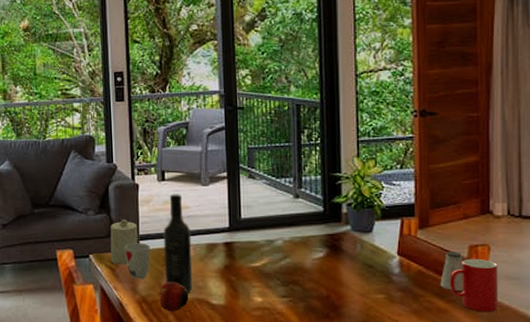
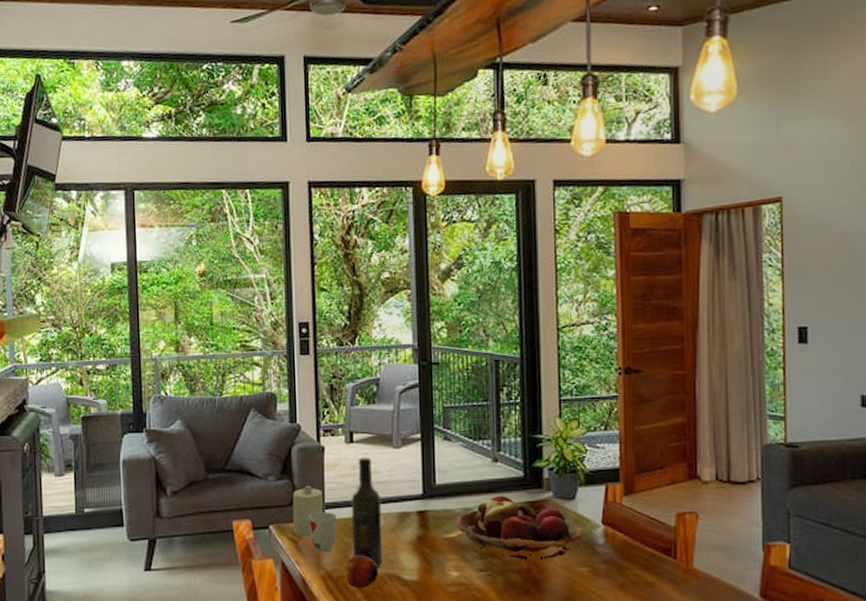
fruit basket: none [261,228,380,287] -> present [457,495,584,559]
saltshaker: present [440,252,464,291] -> none [647,520,671,562]
cup: present [450,258,499,313] -> none [656,527,708,586]

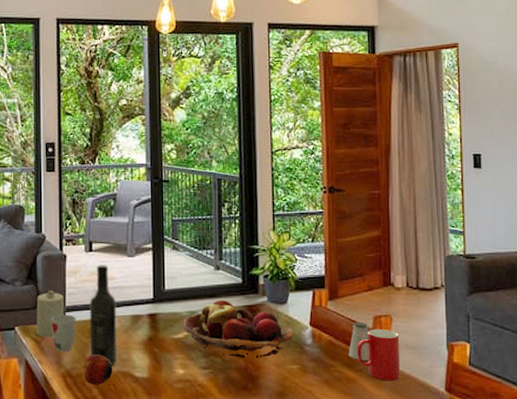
saltshaker: none [647,520,671,562] -> present [348,322,369,360]
cup: none [656,527,708,586] -> present [357,328,401,381]

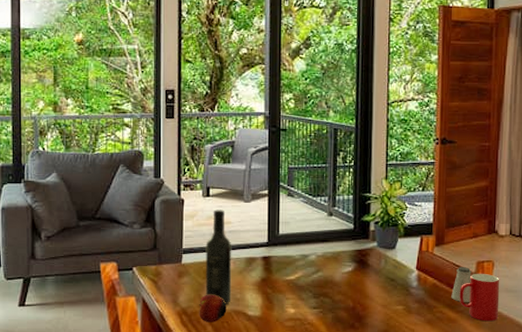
candle: present [37,290,64,337] -> none [154,233,181,278]
cup: present [51,314,76,352] -> none [168,256,193,292]
fruit basket: present [183,299,294,358] -> none [296,244,401,299]

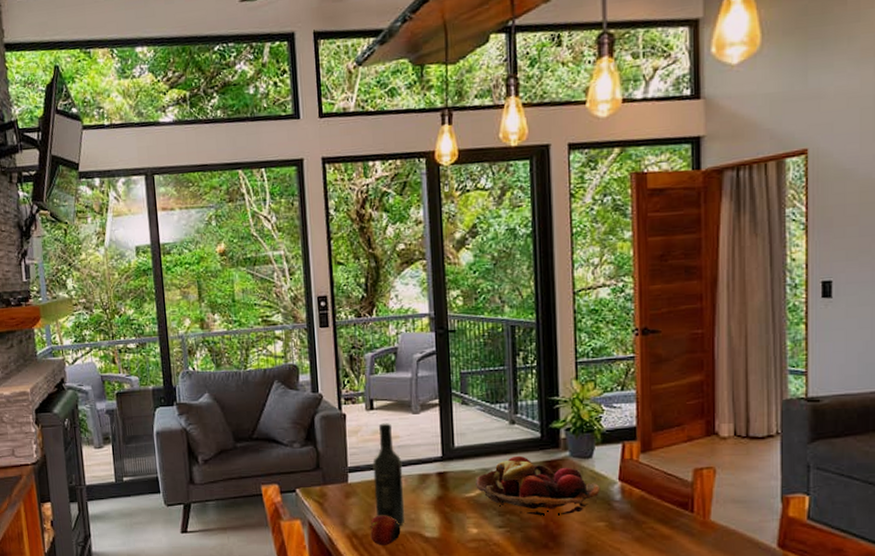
fruit basket: none [296,244,401,299] -> present [475,455,601,516]
saltshaker: present [451,267,472,302] -> none [663,476,688,516]
cup: present [459,273,500,322] -> none [673,482,725,538]

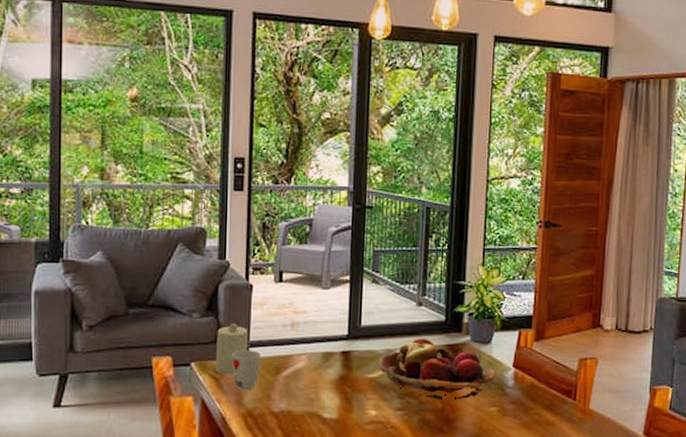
candle: none [317,451,347,499] -> present [216,323,248,375]
cup: none [333,475,360,513] -> present [232,350,261,391]
apple: present [370,515,401,545] -> none [267,394,299,426]
wine bottle: present [372,423,405,526] -> none [274,297,307,405]

